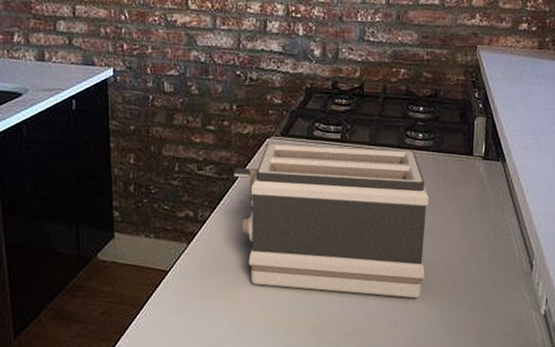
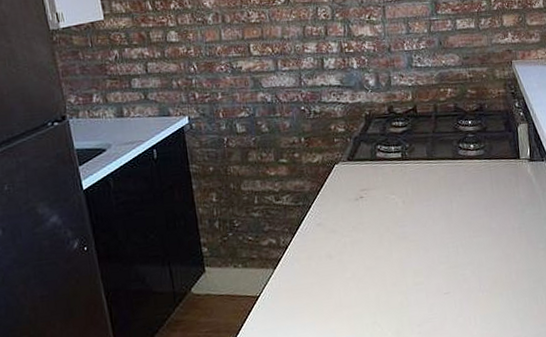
toaster: present [233,142,430,299] -> none [308,160,490,299]

